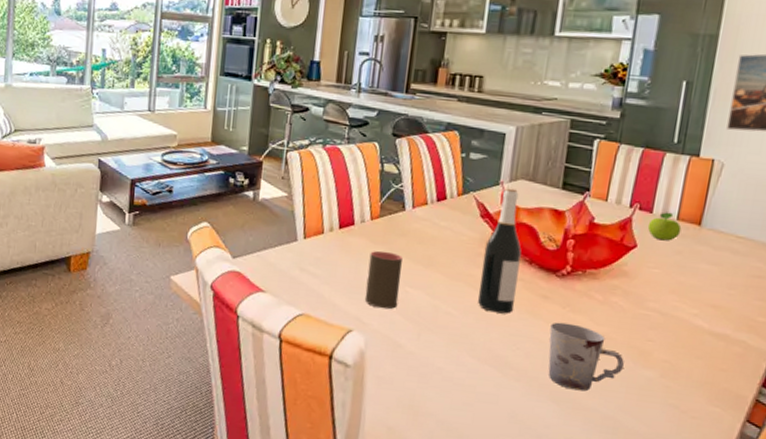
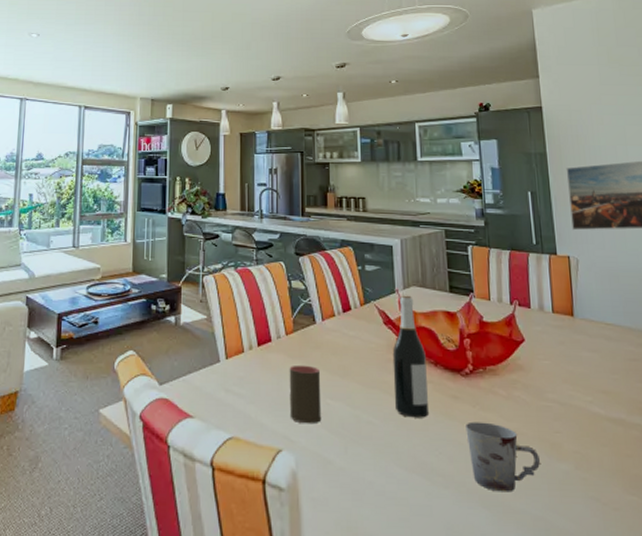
fruit: present [647,212,682,241] -> none [529,306,559,333]

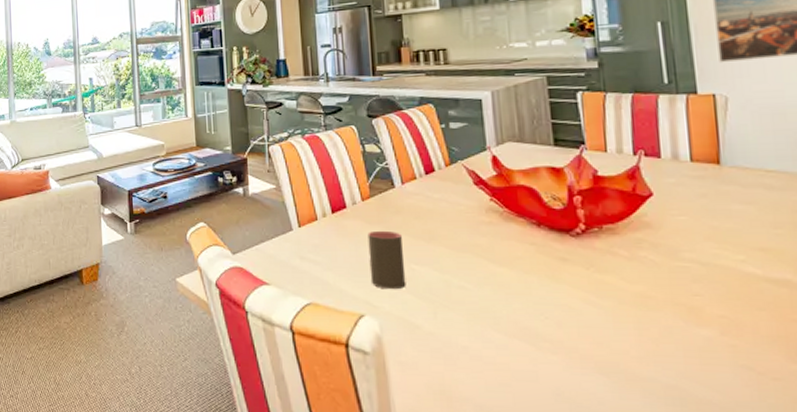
wine bottle: present [392,295,430,418] -> none [485,152,533,282]
cup: present [466,421,540,493] -> none [577,285,673,359]

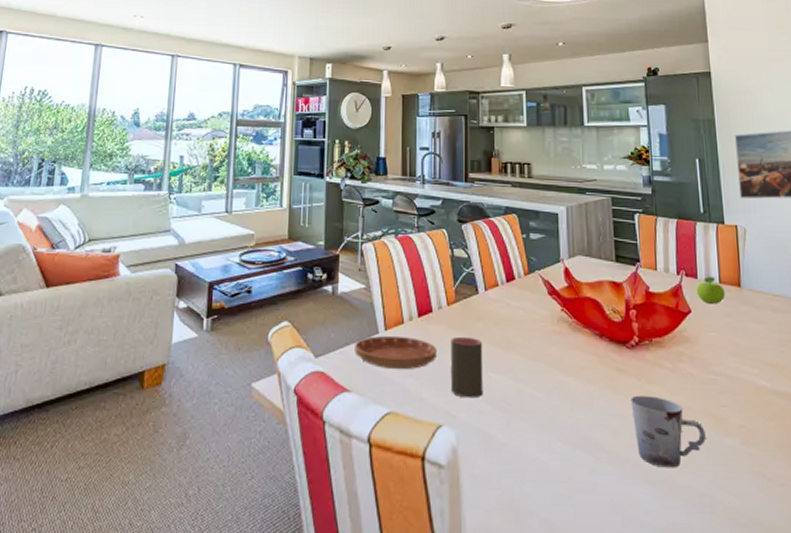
saucer: none [270,232,355,264] -> present [355,335,438,370]
cup: none [577,285,673,359] -> present [631,395,706,468]
fruit: none [659,154,699,185] -> present [696,276,726,304]

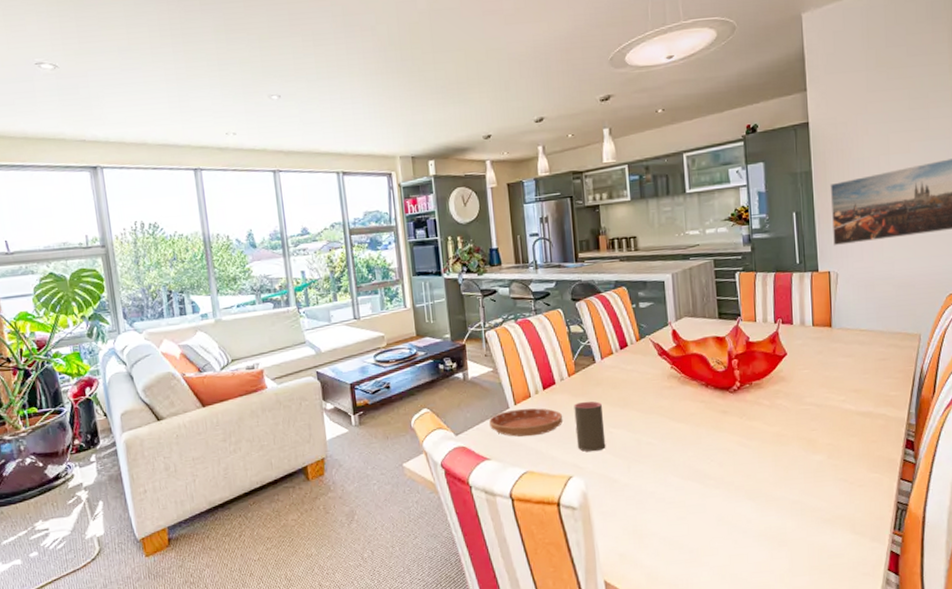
cup: present [631,395,706,468] -> none [734,429,798,486]
fruit: present [696,276,726,304] -> none [791,321,818,346]

